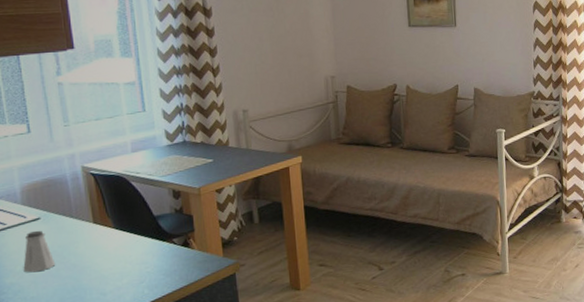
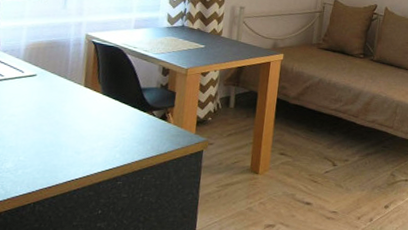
saltshaker: present [23,230,56,273] -> none [9,85,41,124]

